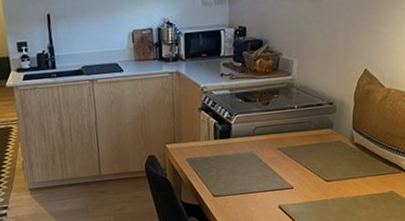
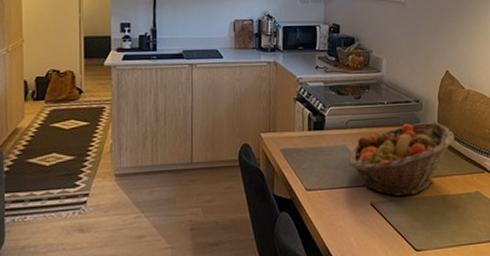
fruit basket: none [257,124,370,199] -> present [349,122,455,197]

